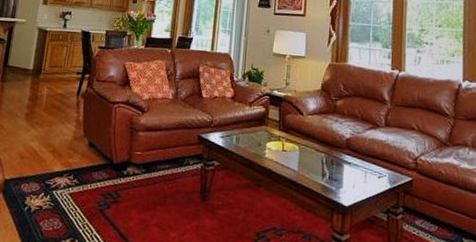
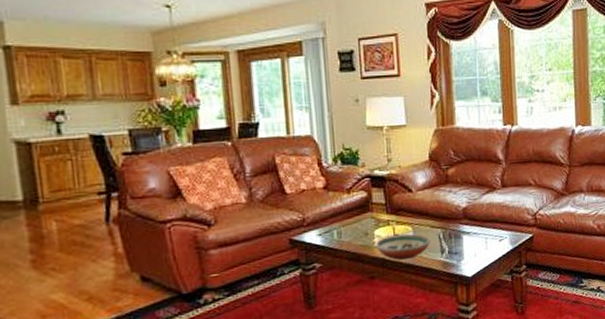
decorative bowl: none [265,150,314,176] -> present [375,234,431,260]

